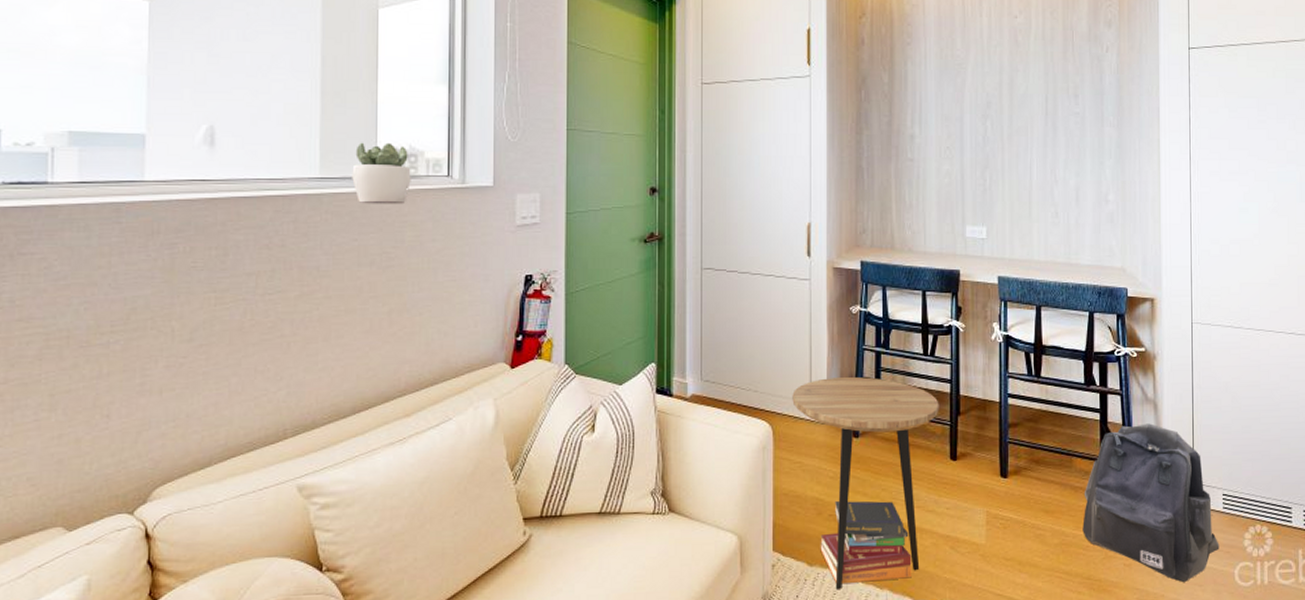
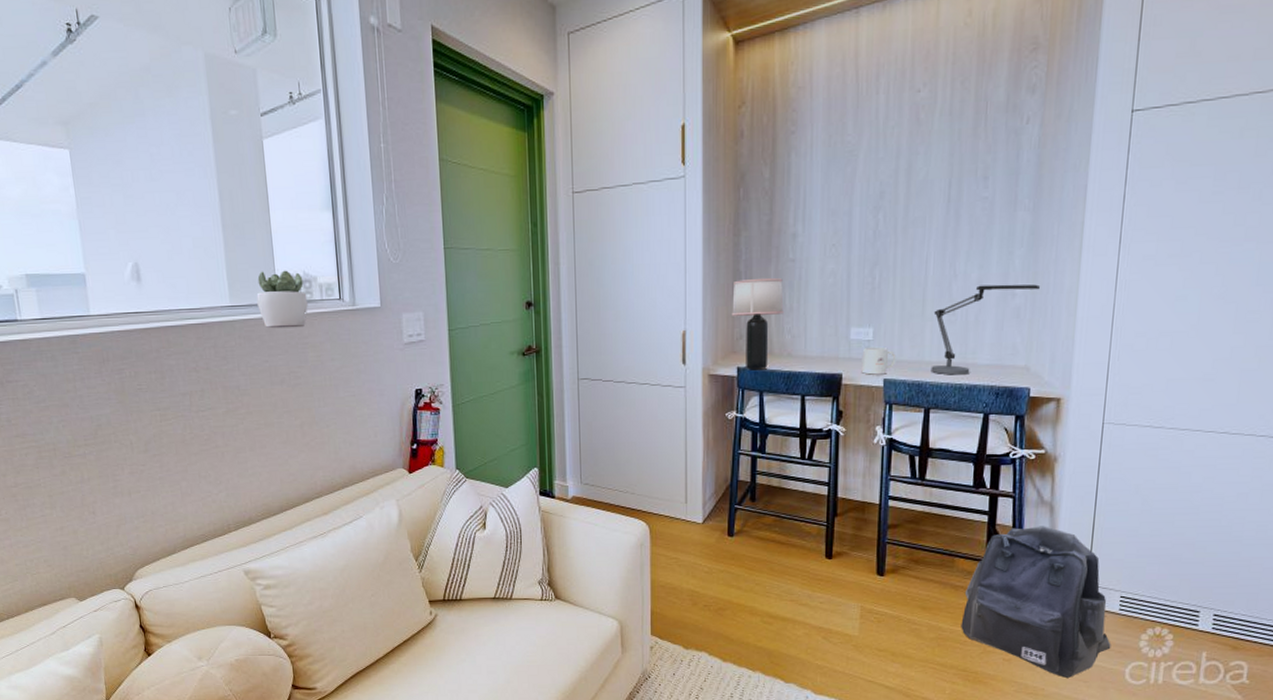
side table: present [792,377,939,589] -> none [668,480,816,670]
books: present [820,501,912,585] -> none [695,593,784,666]
table lamp: none [854,176,904,263] -> present [731,278,784,369]
mug: none [977,245,1008,272] -> present [861,346,896,375]
desk lamp: none [1039,191,1129,274] -> present [930,284,1041,375]

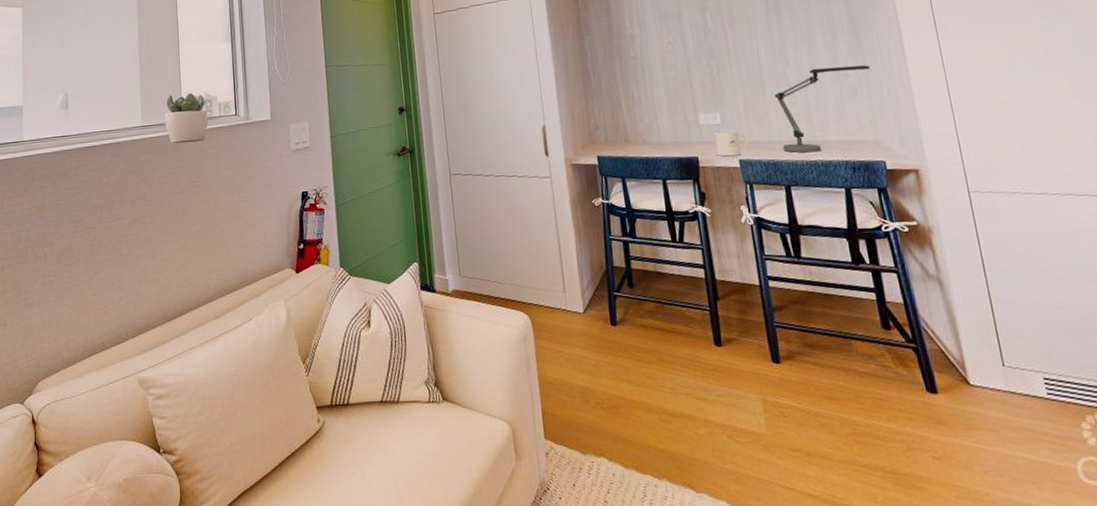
table lamp: present [731,278,784,369] -> none [583,74,633,157]
backpack: present [961,526,1111,679] -> none [870,301,1052,480]

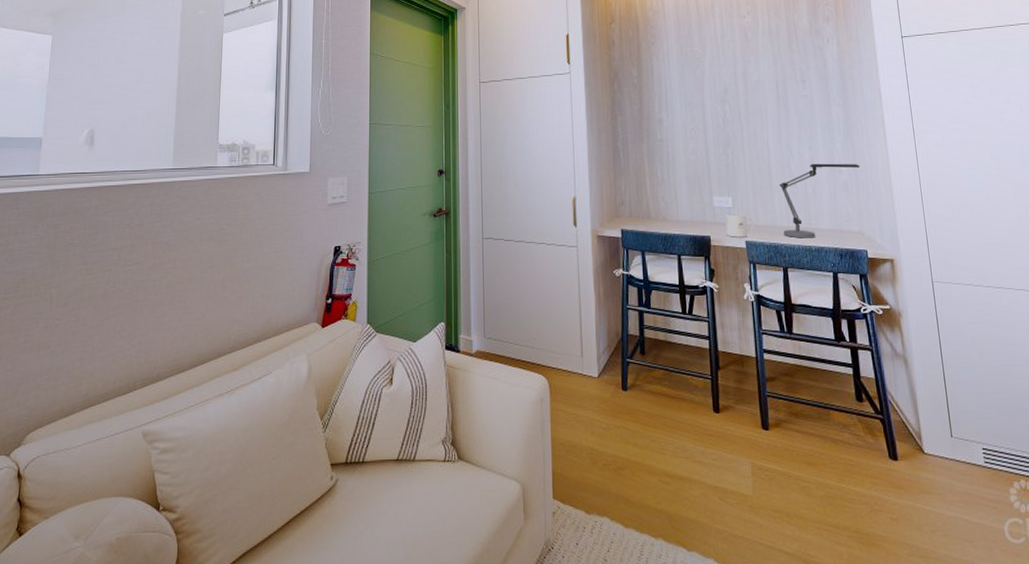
succulent plant: present [164,93,208,144] -> none [197,139,244,190]

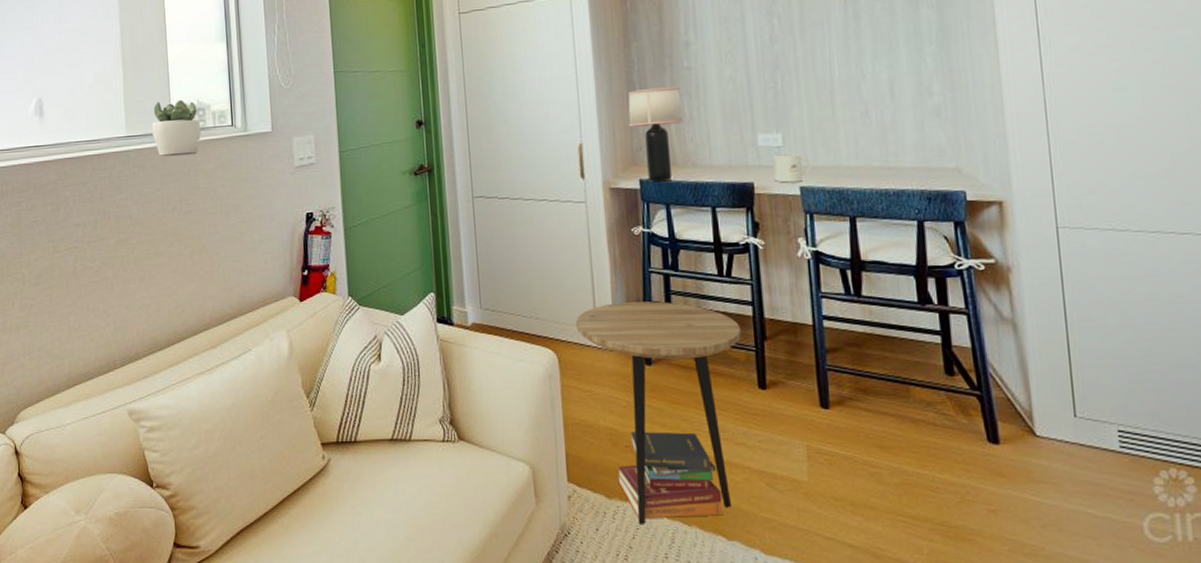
succulent plant: none [197,139,244,190] -> present [152,99,201,157]
side table: none [565,334,700,538] -> present [576,301,742,524]
books: none [596,451,684,533] -> present [617,431,723,519]
table lamp: none [613,155,657,231] -> present [628,87,684,181]
desk lamp: present [779,163,860,238] -> none [845,82,959,181]

